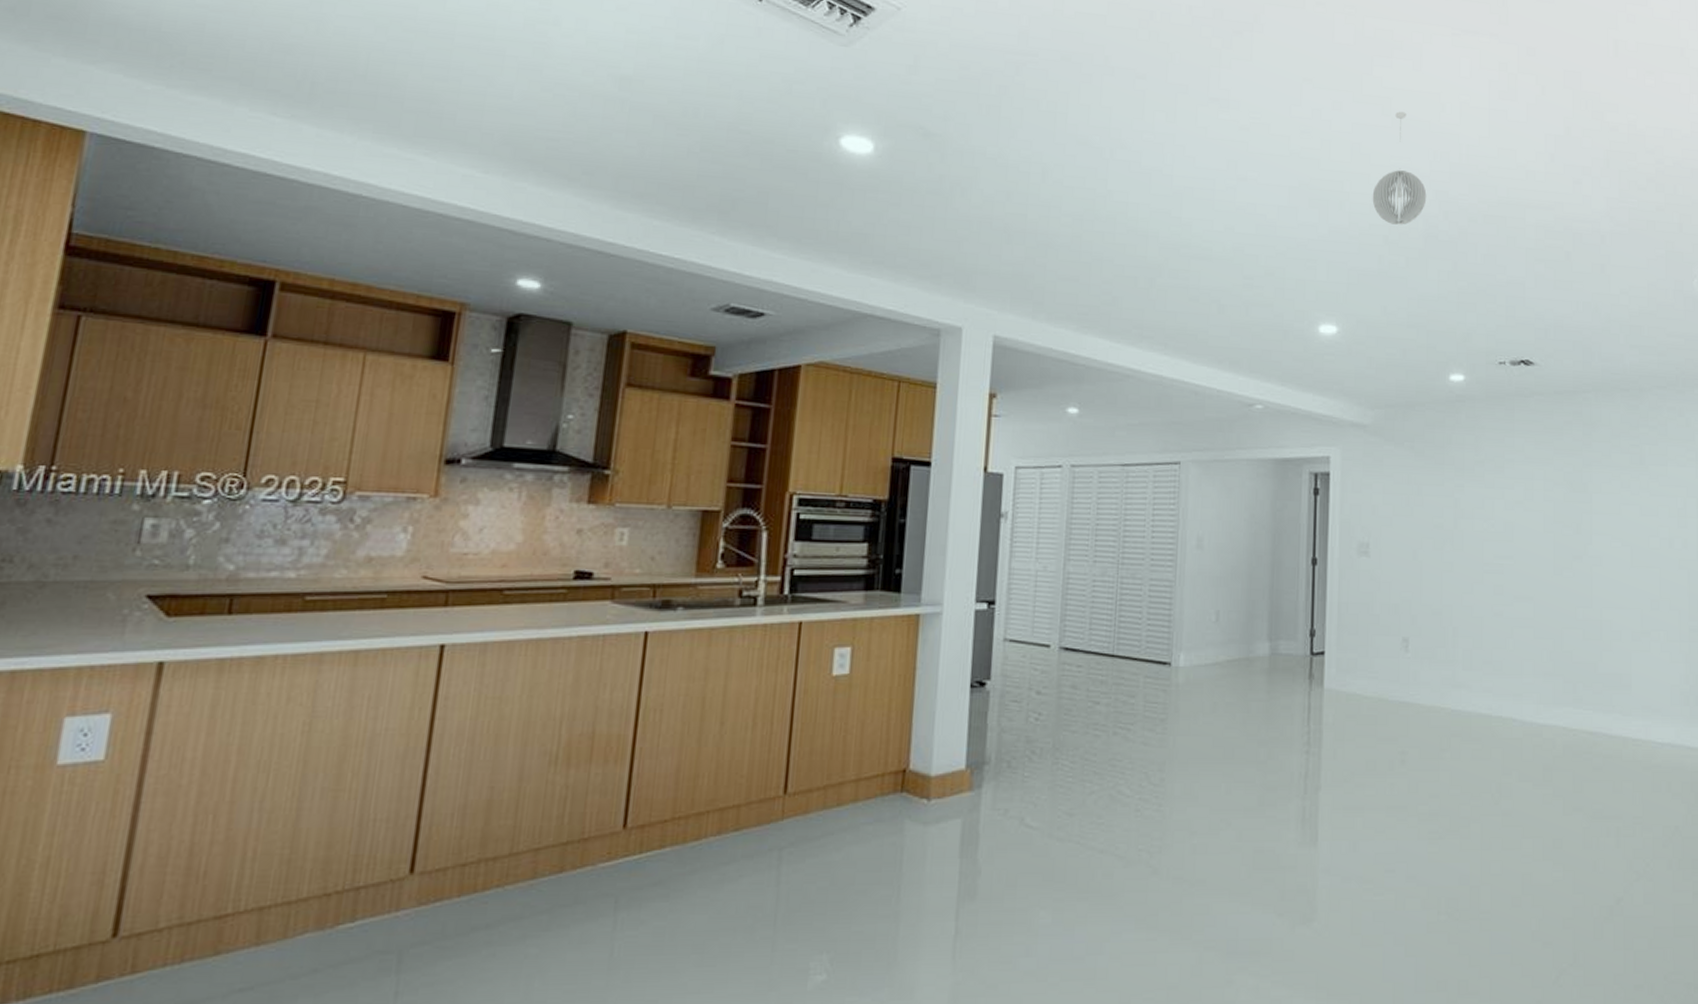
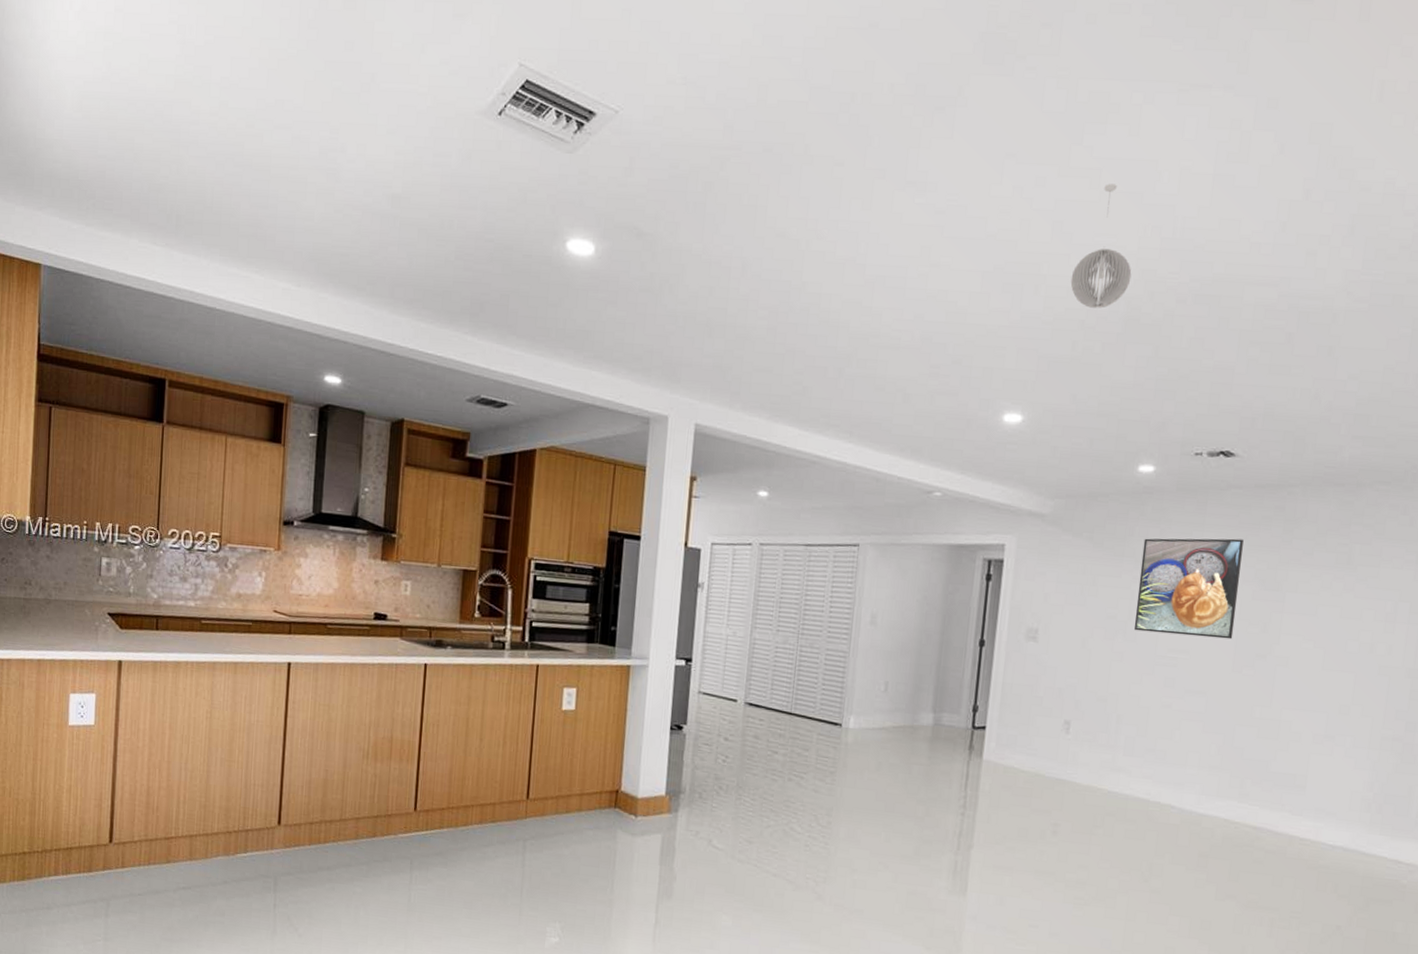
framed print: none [1460,443,1551,542] -> present [1134,538,1244,639]

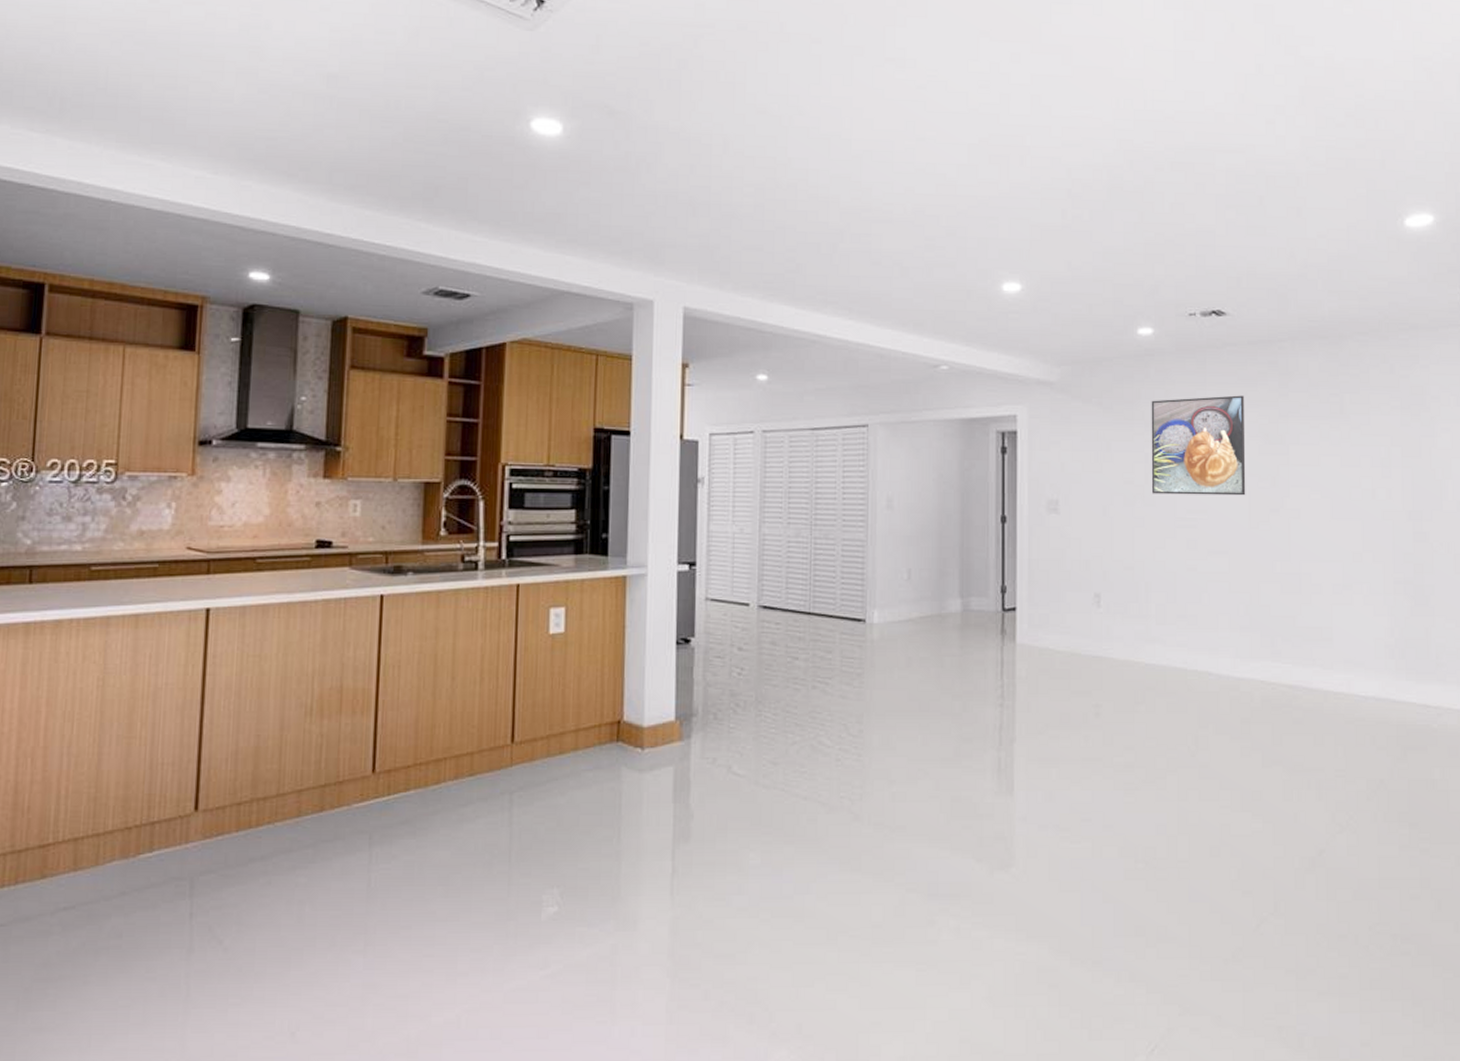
pendant light: present [1070,184,1132,309] -> none [1054,59,1110,177]

